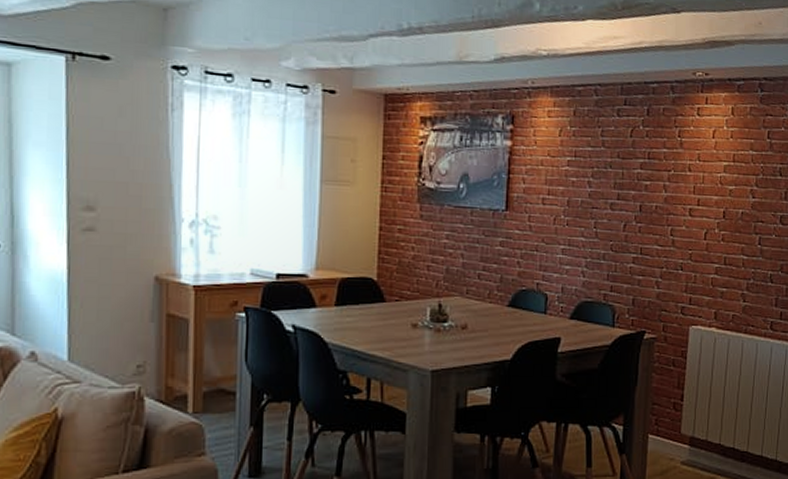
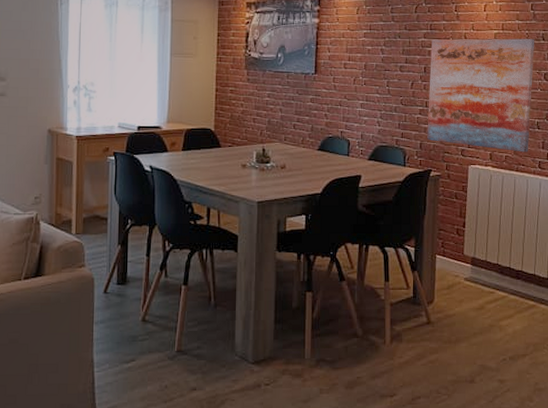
wall art: none [641,170,771,311] -> present [427,38,535,152]

